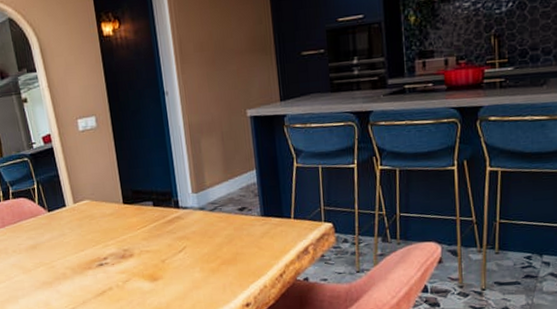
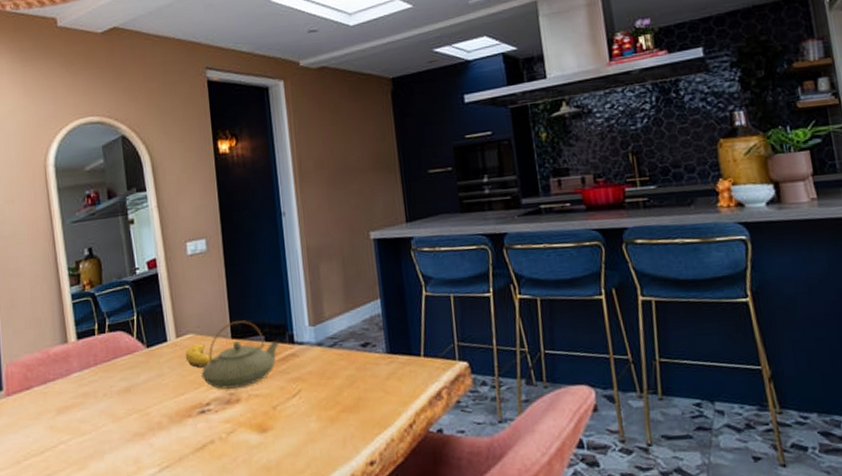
banana: none [82,208,110,229] -> present [185,344,216,368]
teapot: none [97,188,167,247] -> present [201,320,280,390]

